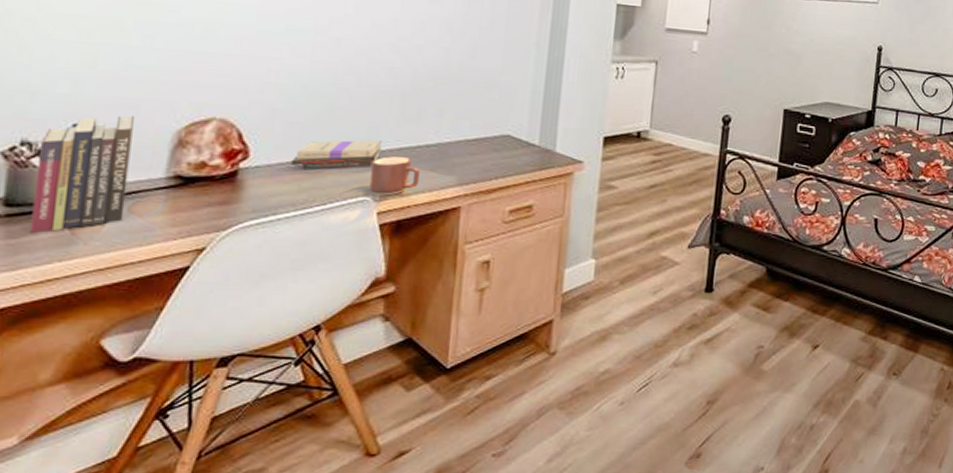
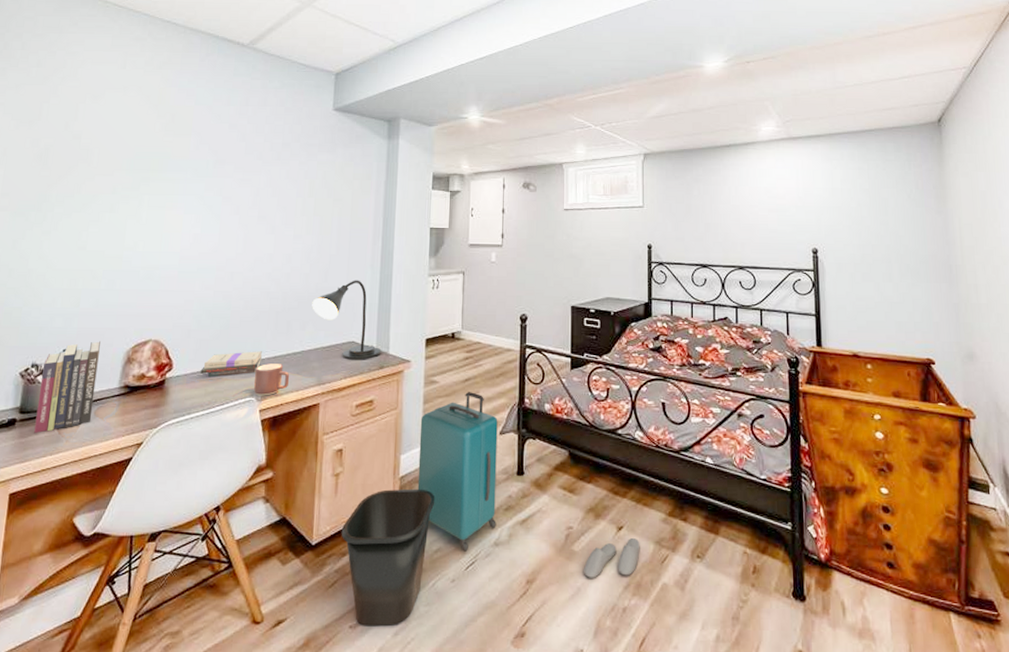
desk lamp: none [453,60,546,158] -> present [312,280,382,360]
waste bin: none [485,306,606,454] -> present [341,488,435,627]
suitcase: none [584,200,687,373] -> present [417,392,498,552]
slippers: none [770,356,836,399] -> present [583,537,640,580]

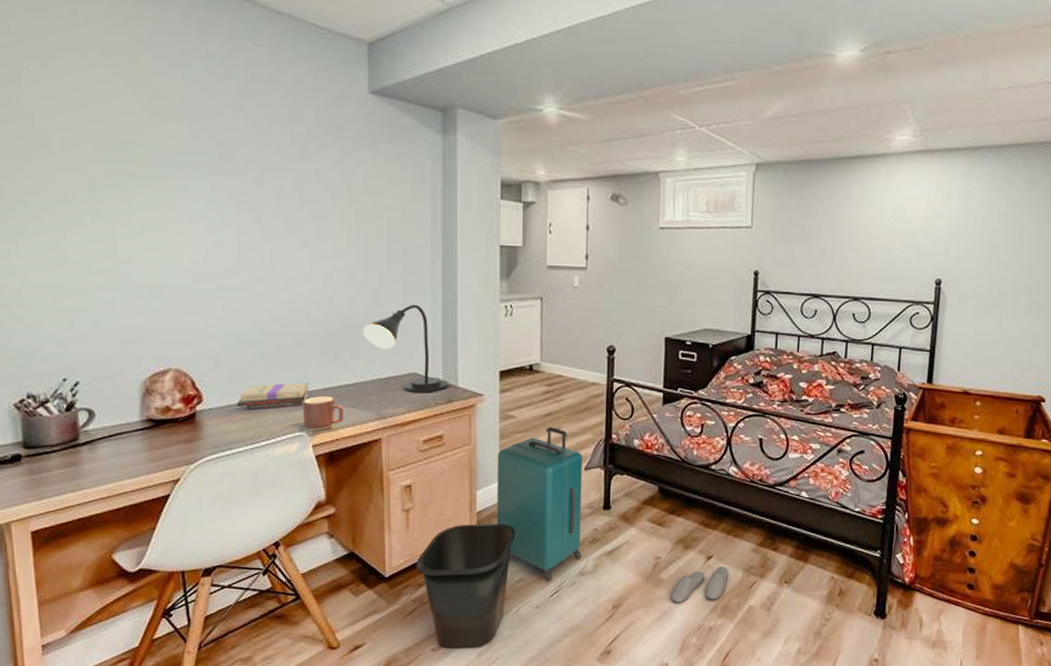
books: present [34,341,100,433] -> none [42,370,114,469]

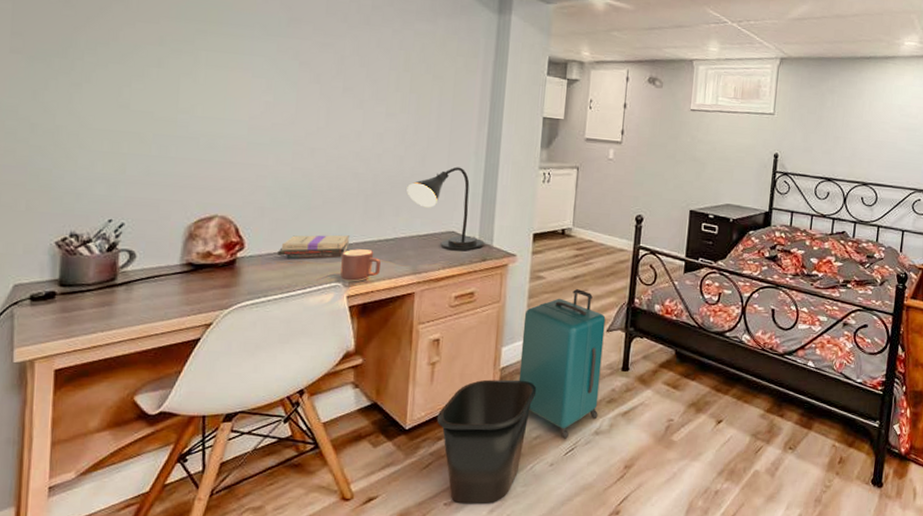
slippers: present [670,566,729,604] -> none [680,430,737,466]

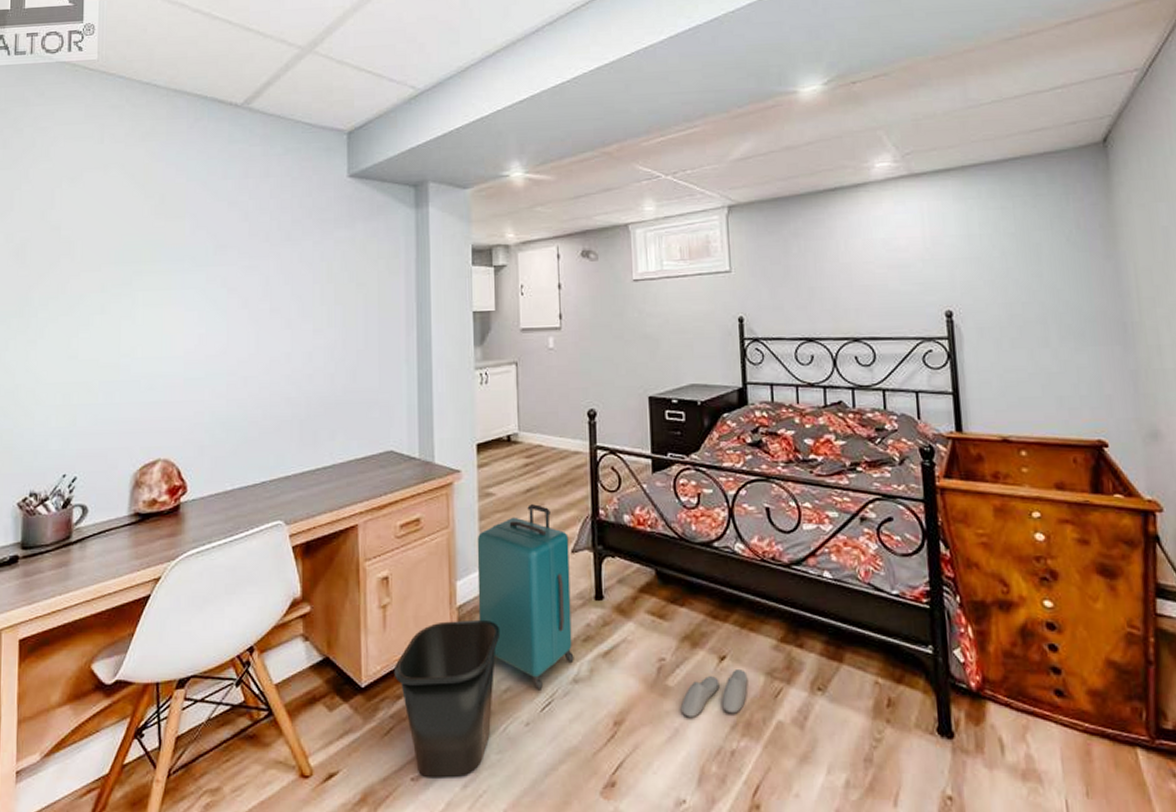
books: present [277,234,349,260] -> none [219,467,287,500]
mug: present [339,248,381,283] -> none [280,479,320,519]
desk lamp: present [407,166,485,252] -> none [340,378,426,473]
slippers: none [680,430,737,466] -> present [680,668,748,719]

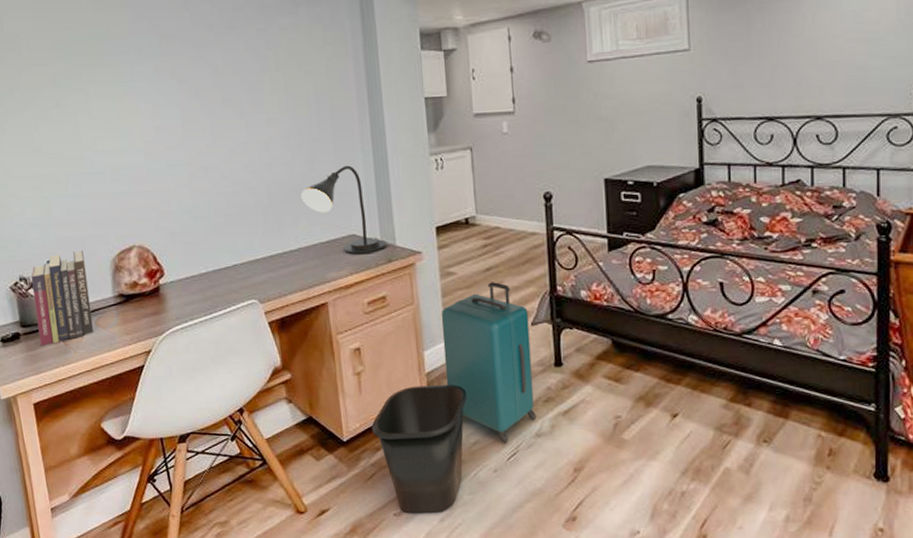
books: none [39,463,103,571] -> present [31,250,94,345]
desk lamp: none [340,378,426,473] -> present [301,165,388,255]
slippers: present [680,668,748,719] -> none [635,424,699,466]

